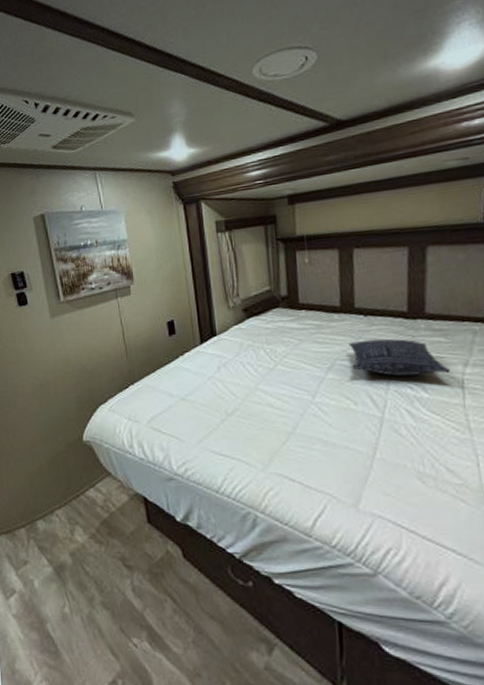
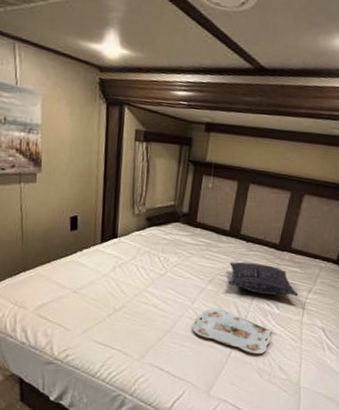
serving tray: none [319,401,426,454] -> present [192,308,271,355]

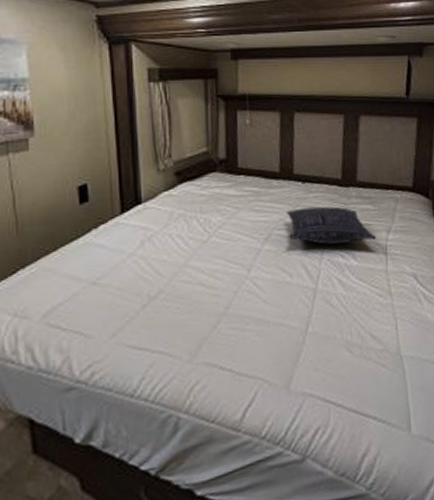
serving tray: present [192,308,271,355] -> none [253,273,354,324]

